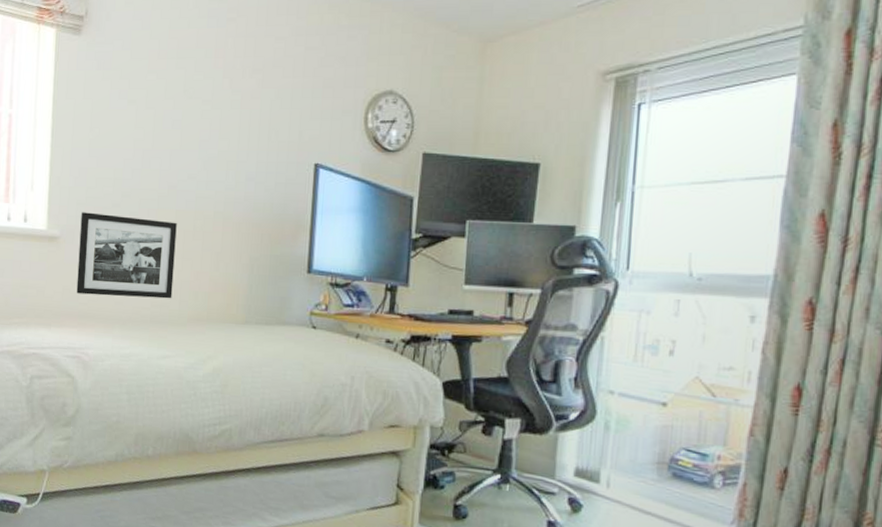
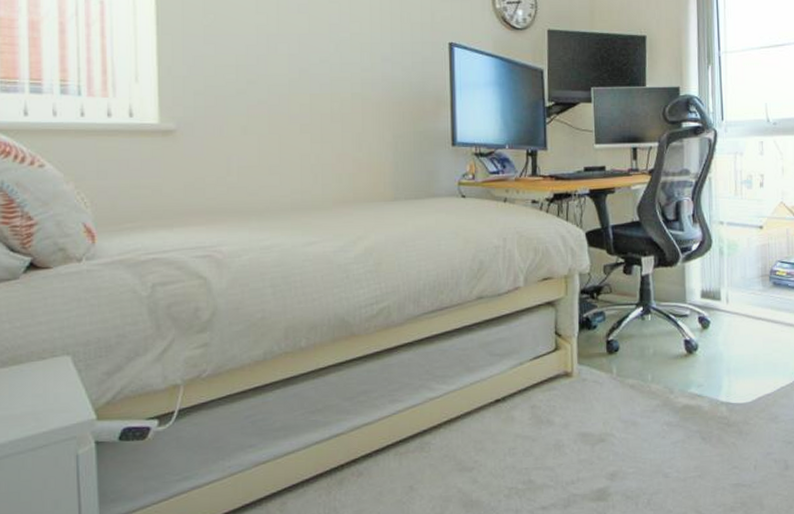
picture frame: present [76,212,177,299] -> none [200,102,314,189]

